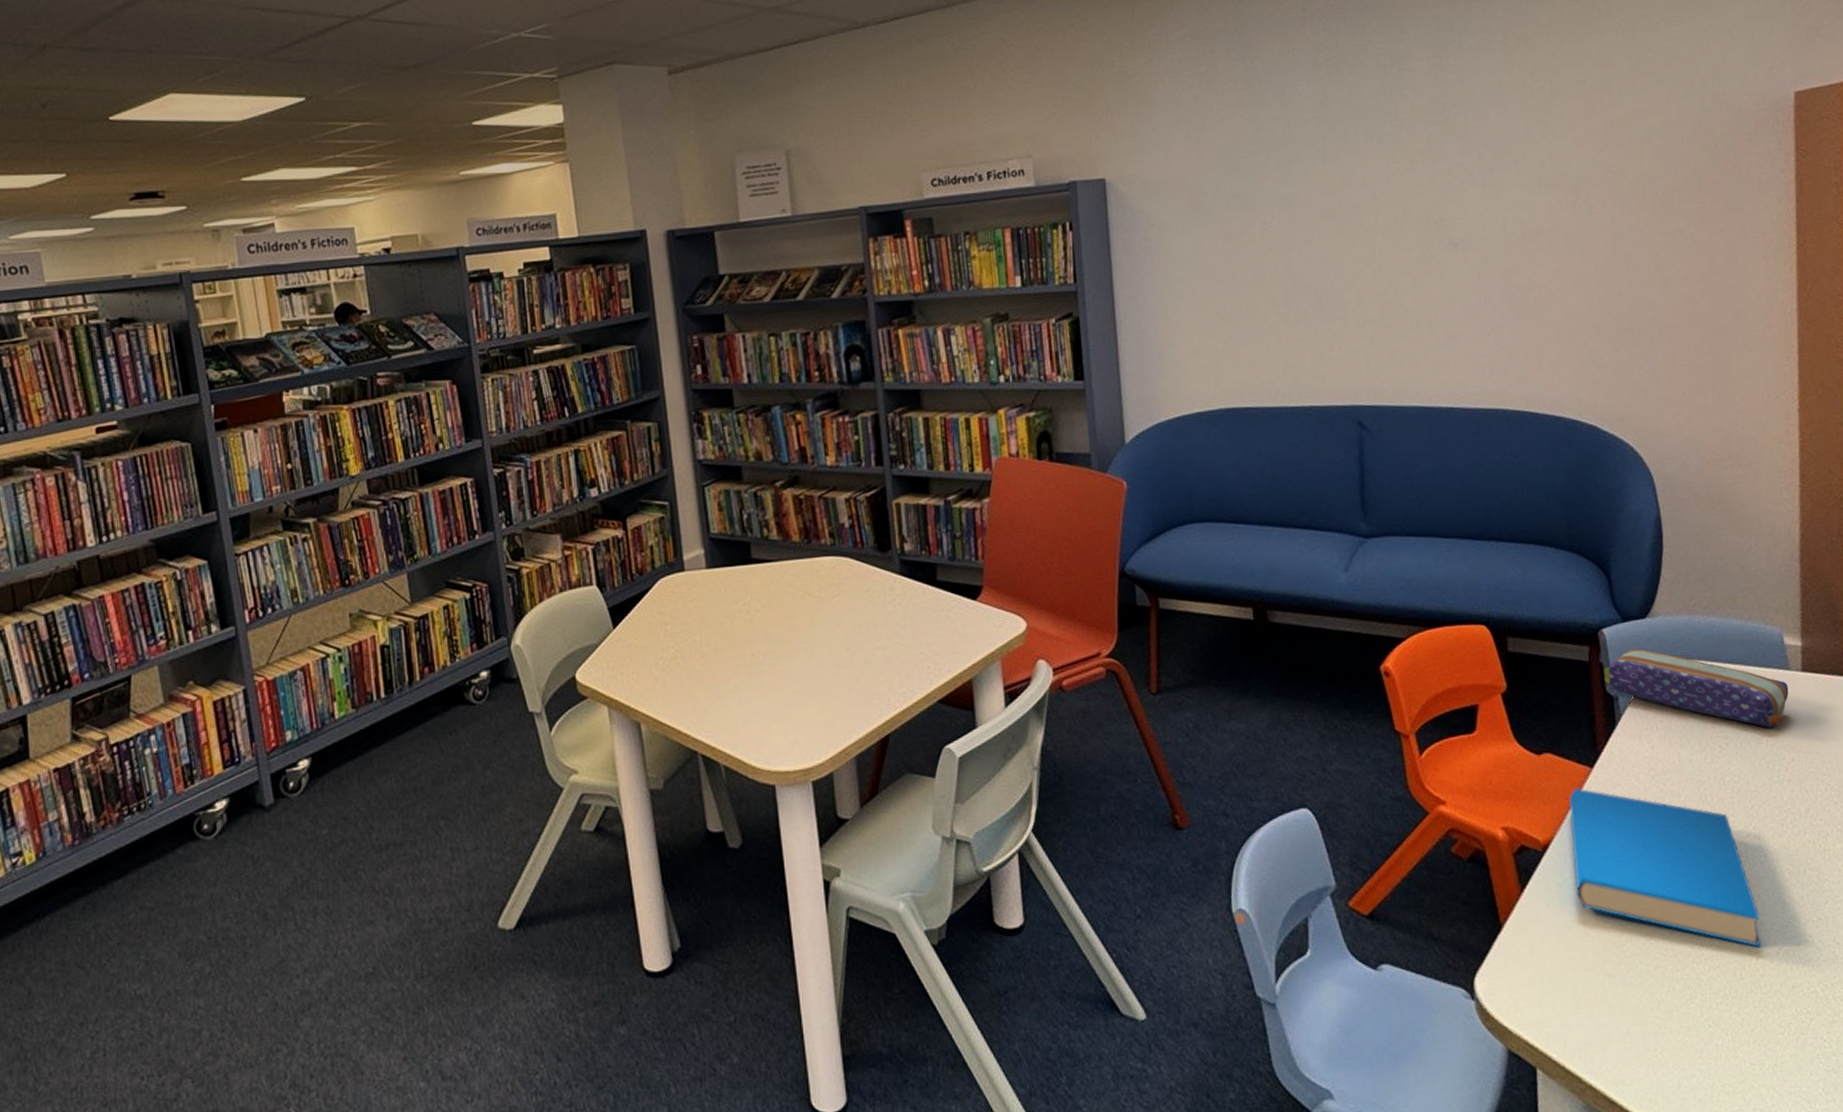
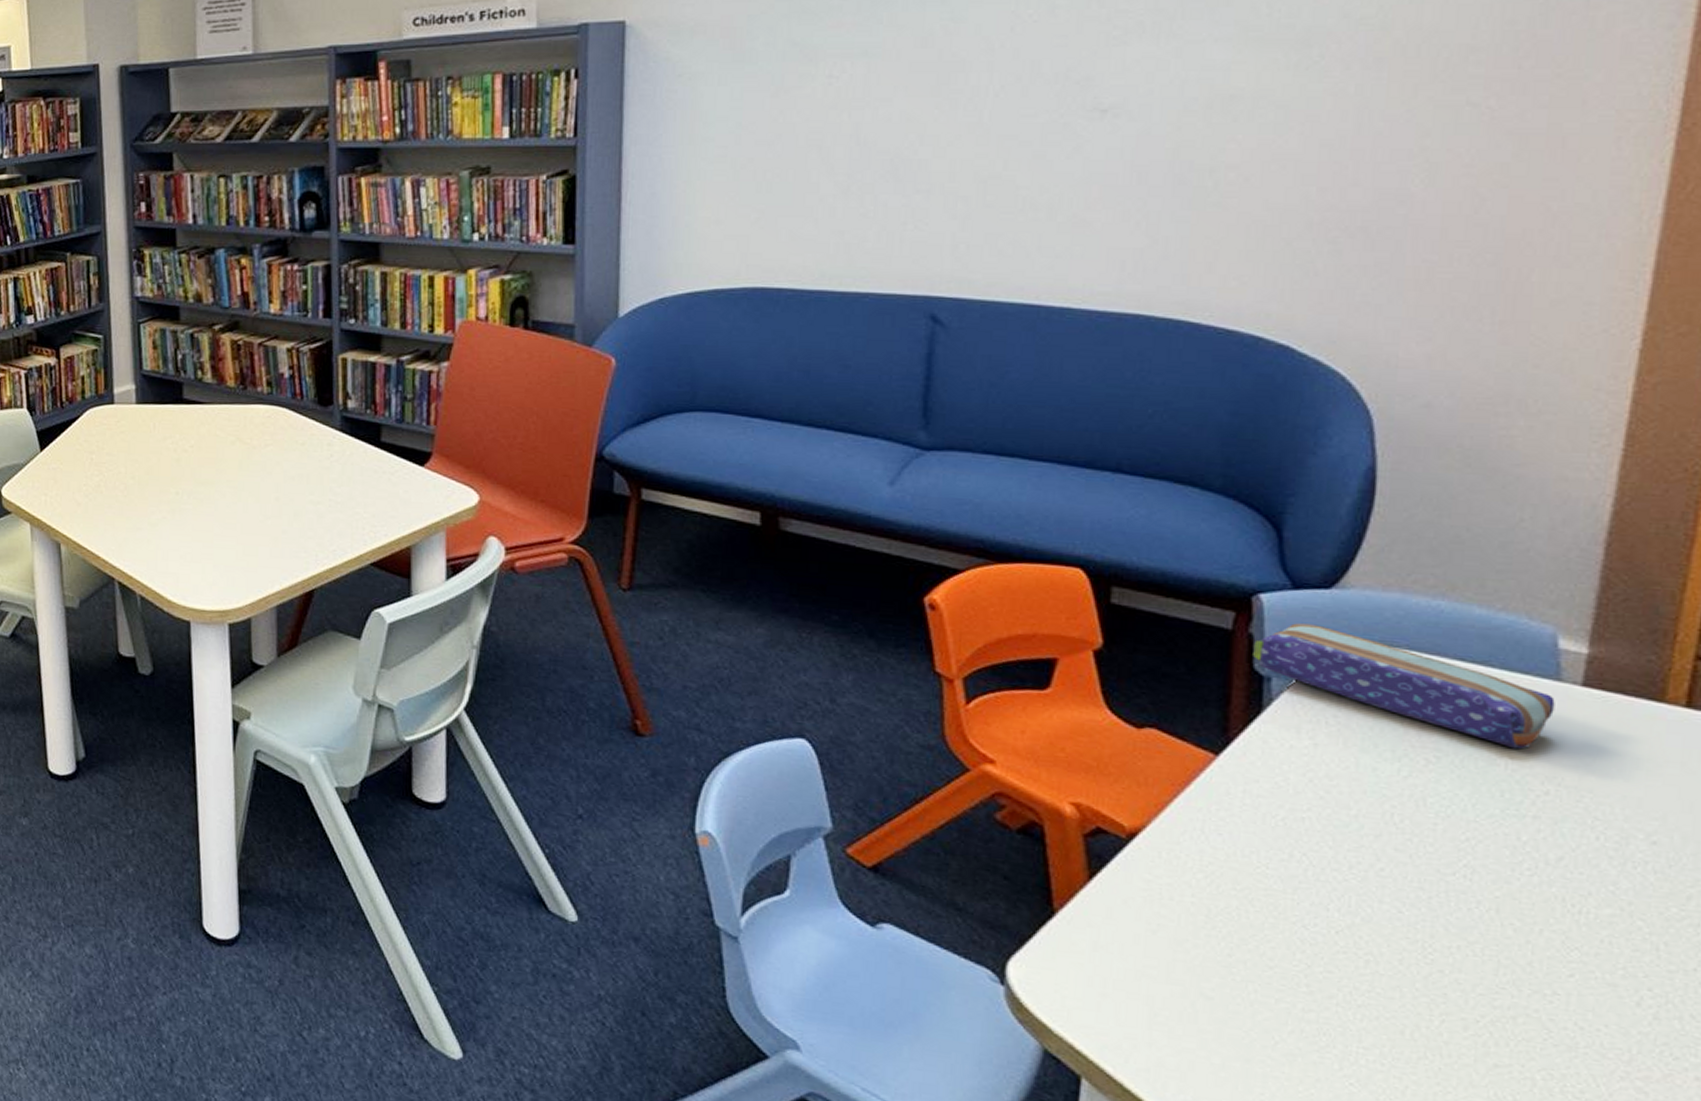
book: present [1568,787,1760,948] -> none [1170,774,1455,1009]

